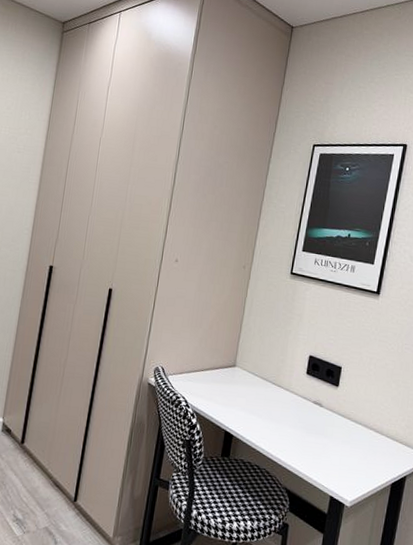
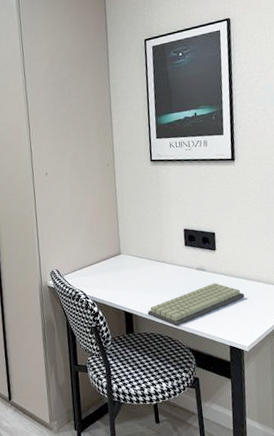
keyboard: none [249,422,359,461] -> present [147,283,245,327]

